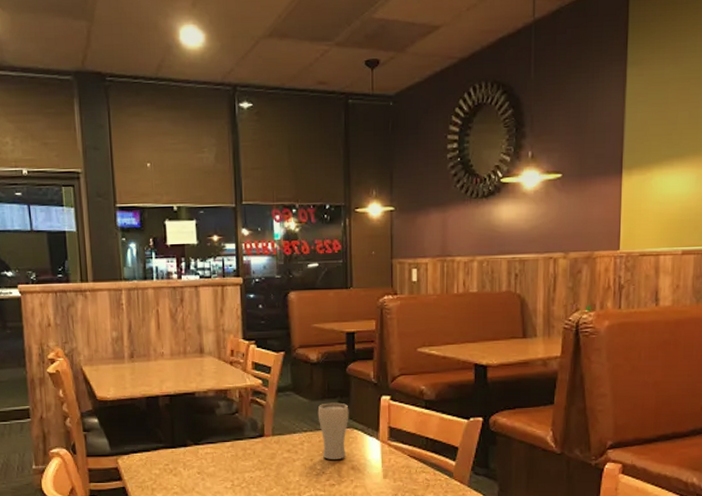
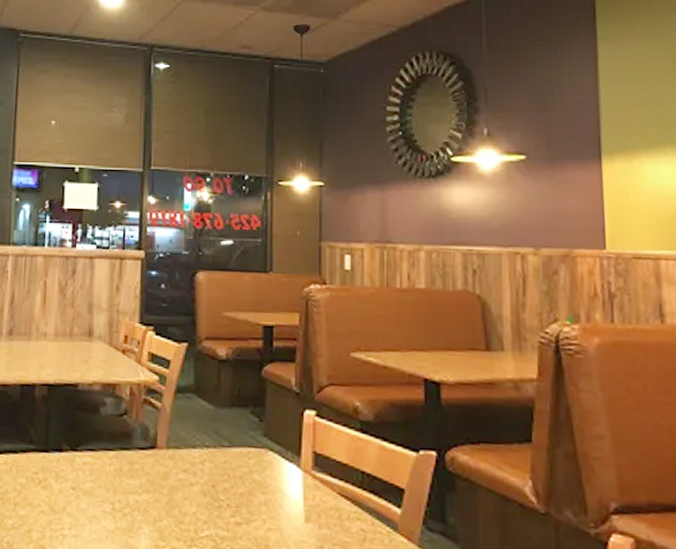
drinking glass: present [317,402,349,460] -> none [224,412,263,490]

